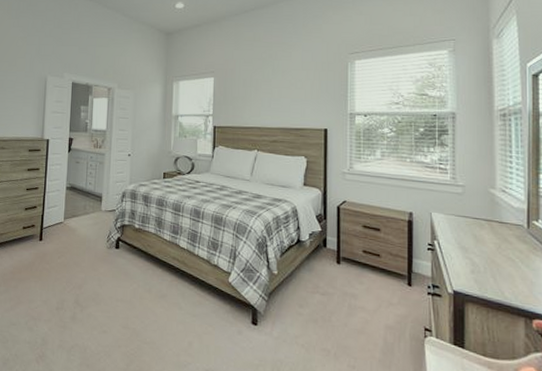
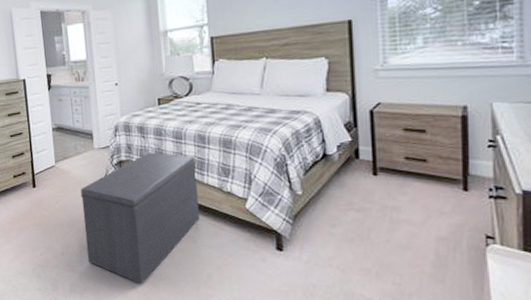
bench: none [80,220,189,345] -> present [80,152,200,283]

